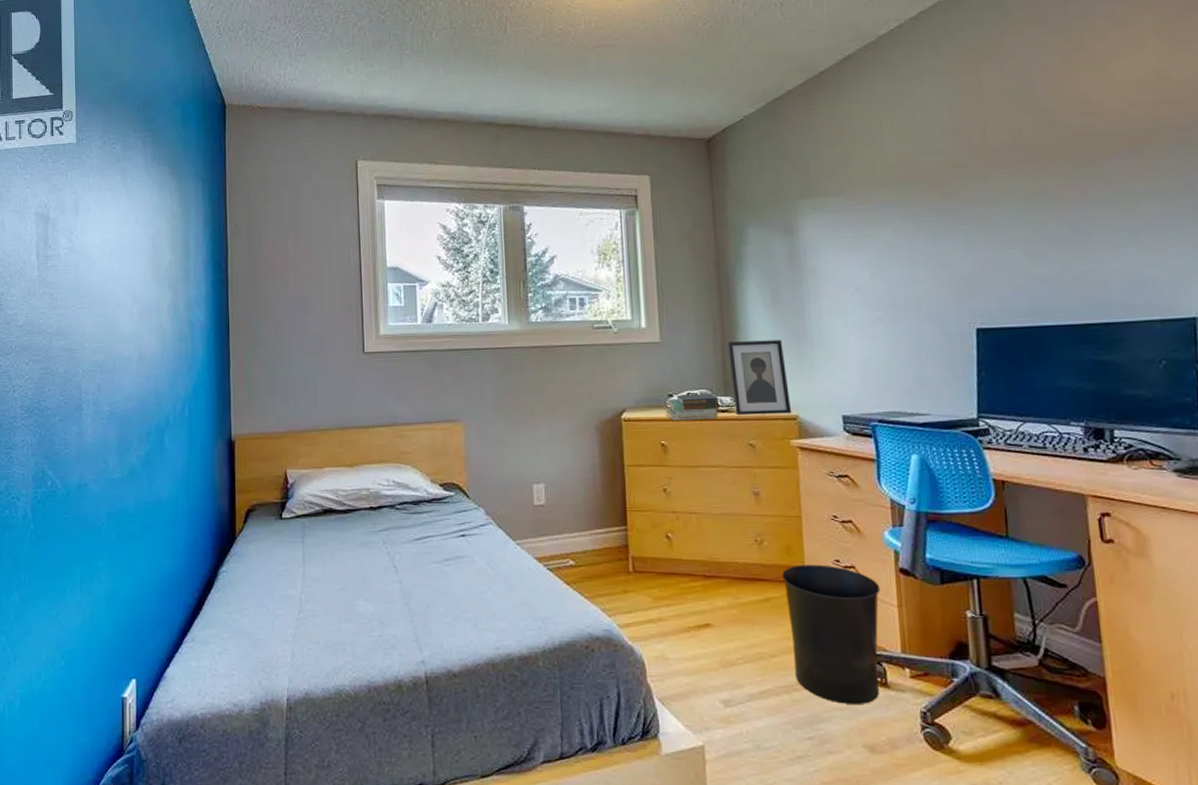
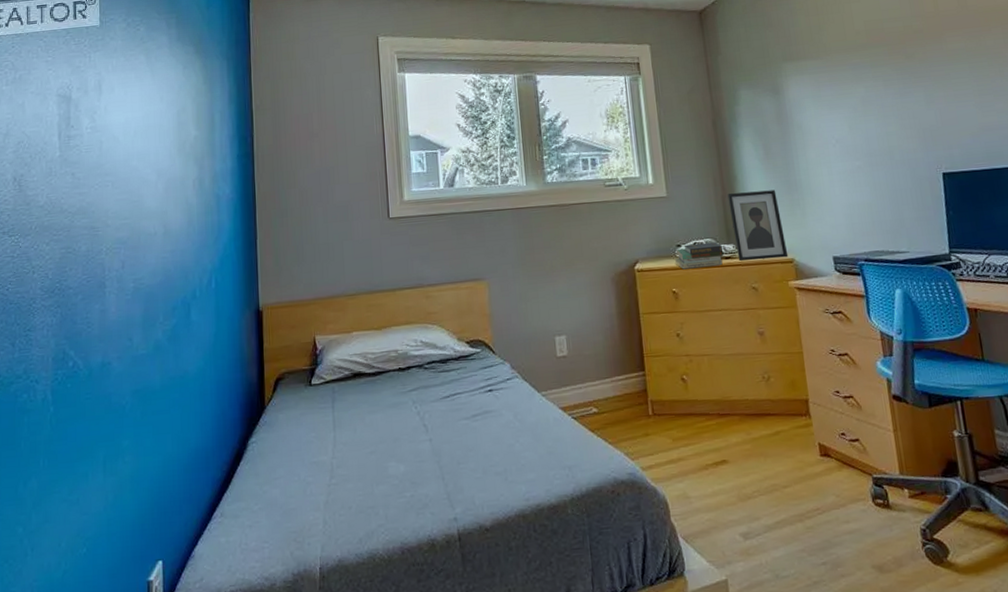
waste bin: present [782,564,881,704] -> none [789,396,883,528]

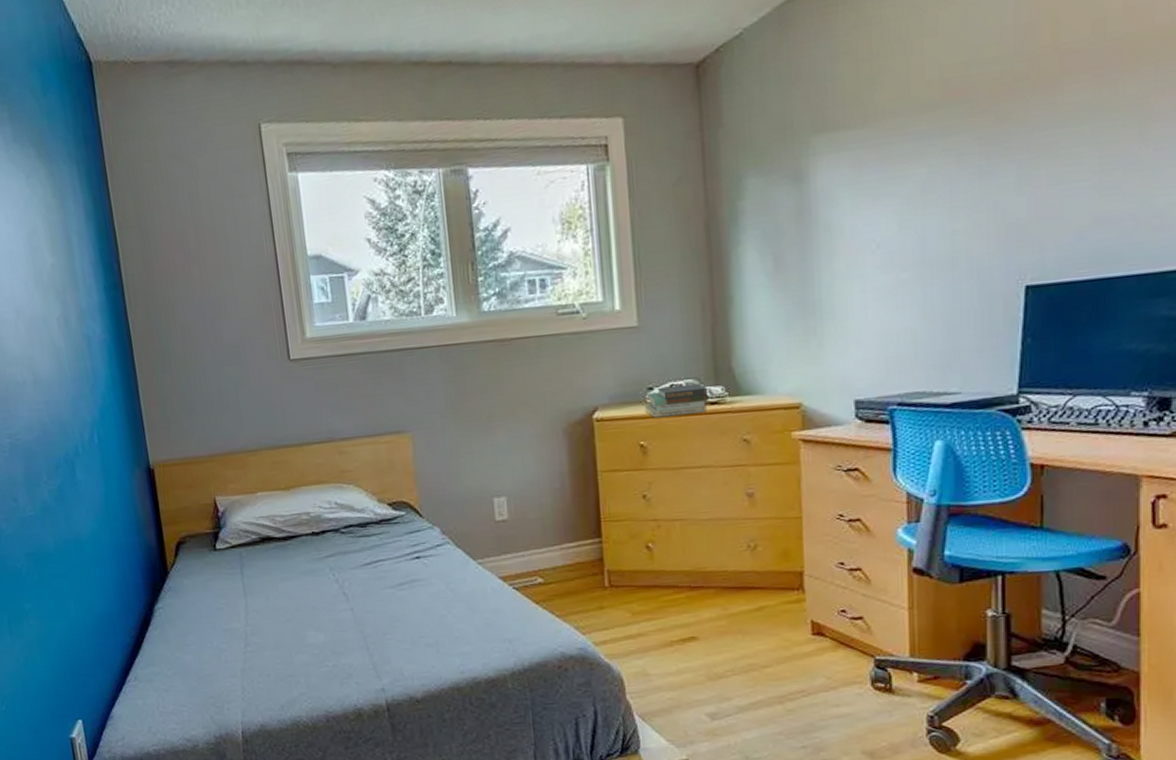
picture frame: present [727,190,789,262] -> none [719,314,795,408]

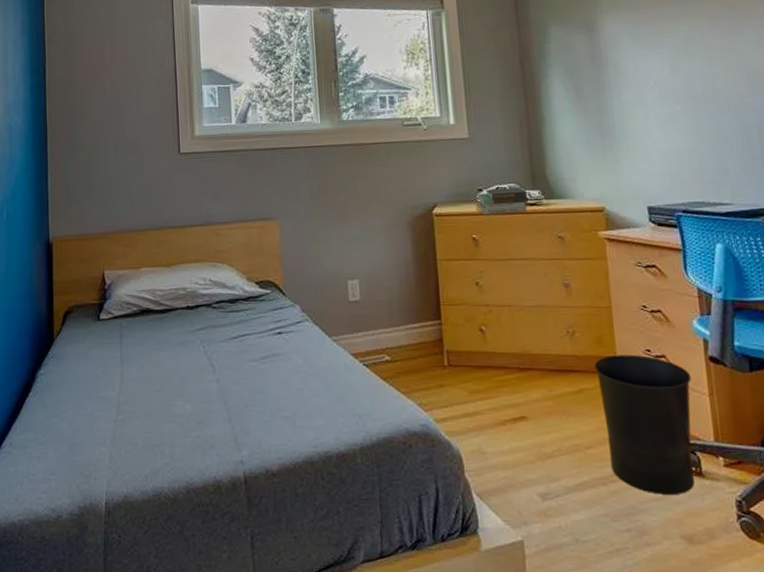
waste bin: none [778,568,890,712] -> present [594,354,694,495]

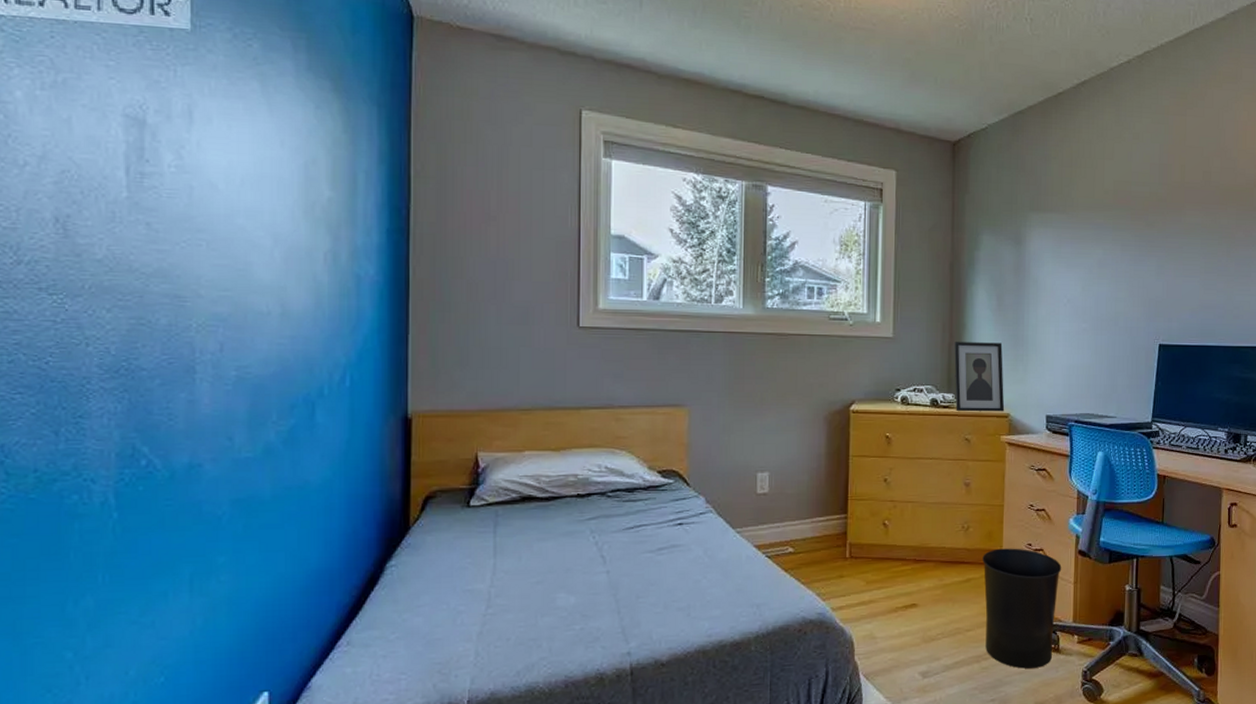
books: present [475,187,529,215] -> none [892,389,943,415]
picture frame: none [534,133,599,209] -> present [954,342,1005,412]

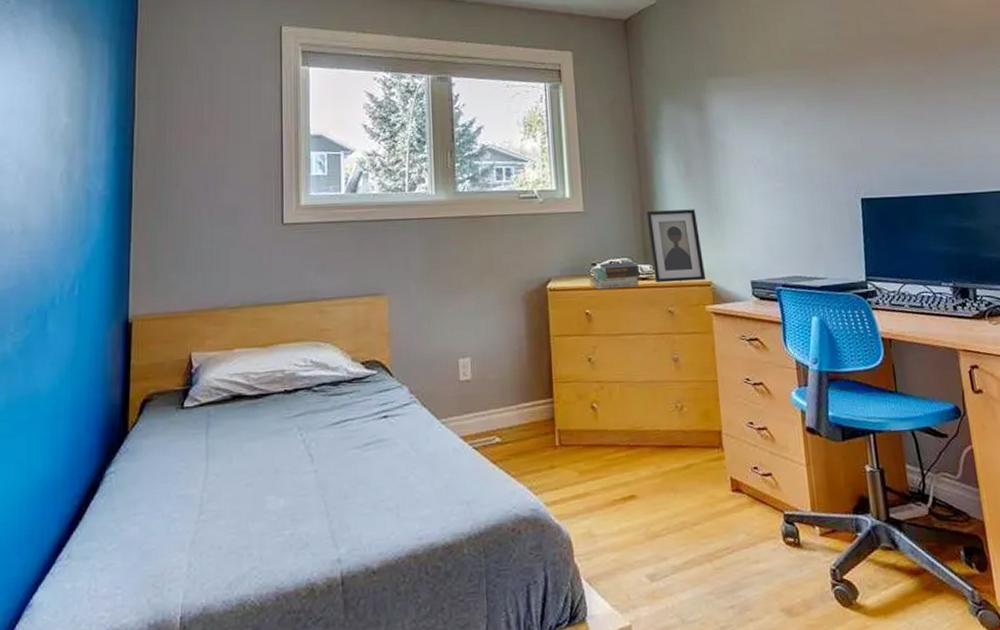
books: none [892,389,943,415] -> present [589,261,641,290]
waste bin: present [983,548,1062,669] -> none [701,427,793,568]

